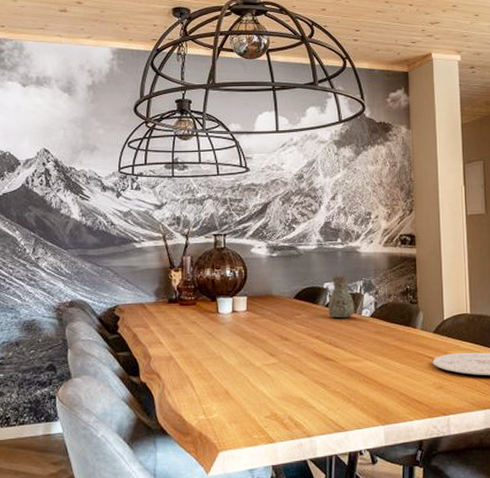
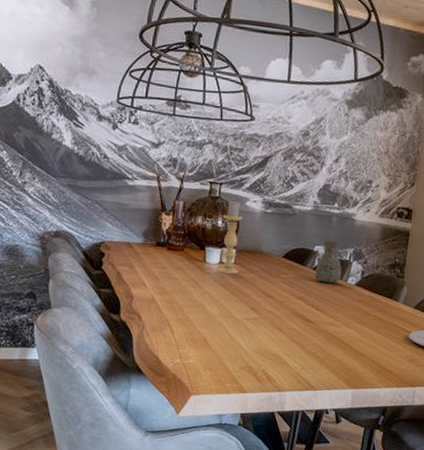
candle holder: none [231,249,252,322] -> present [218,200,243,275]

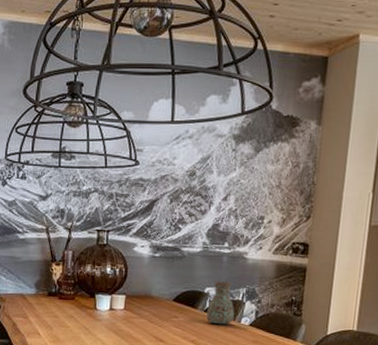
candle holder: present [218,200,243,275] -> none [109,247,131,321]

